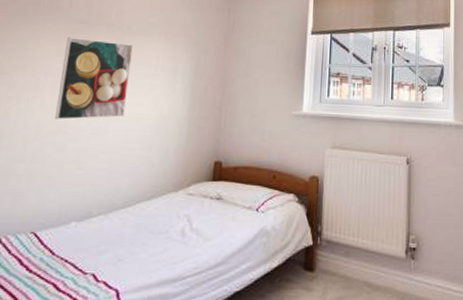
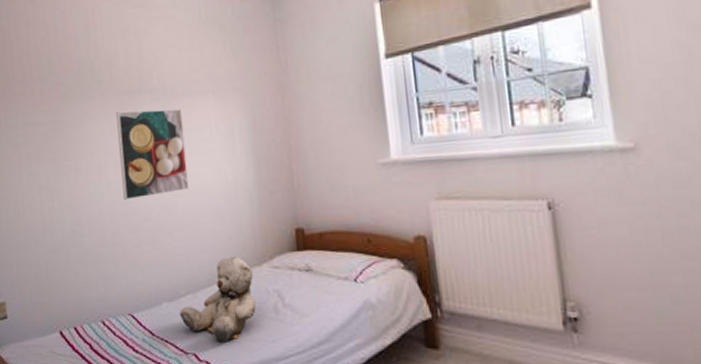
teddy bear: none [86,181,169,263] -> present [179,256,256,342]

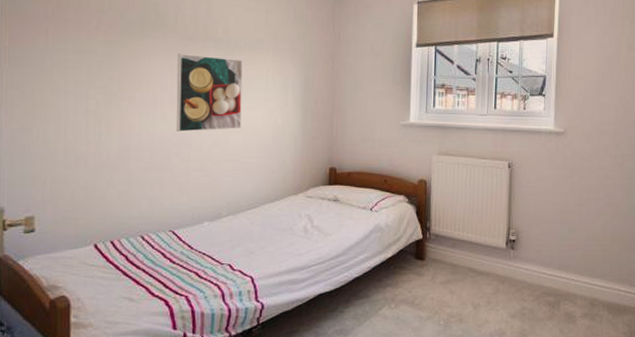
teddy bear: present [179,256,256,342] -> none [219,186,289,255]

